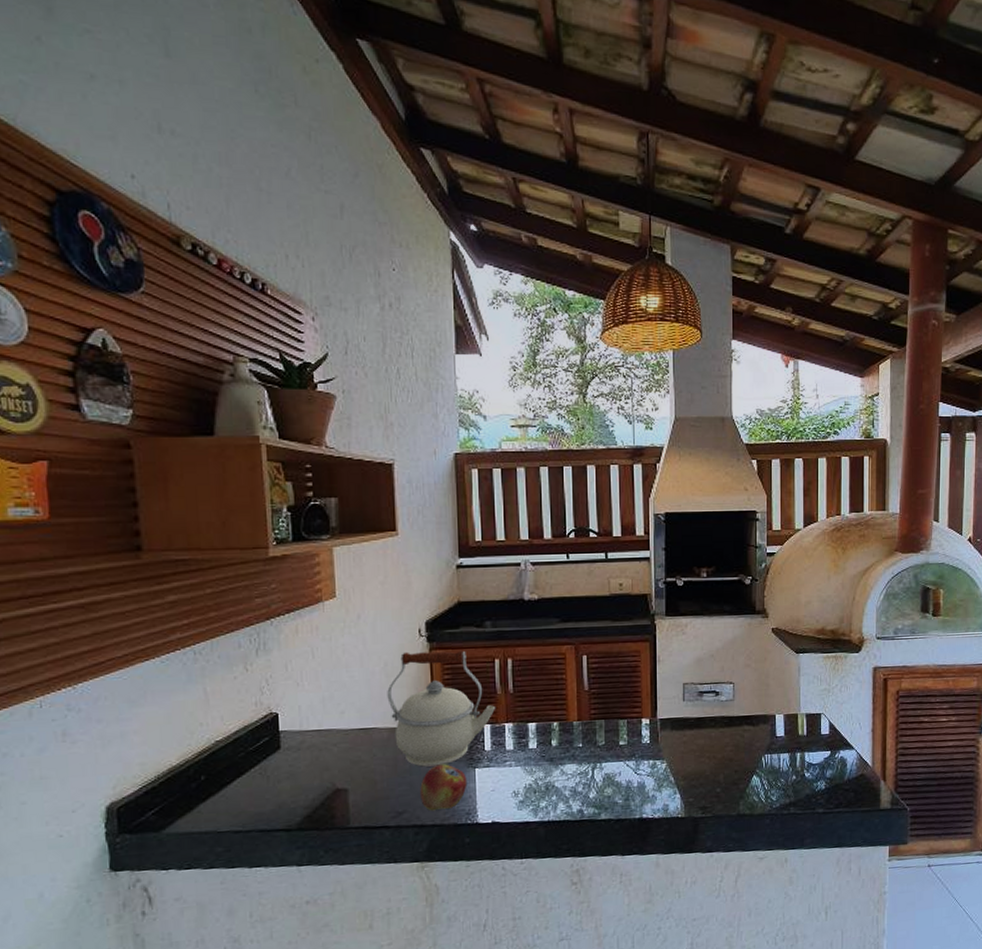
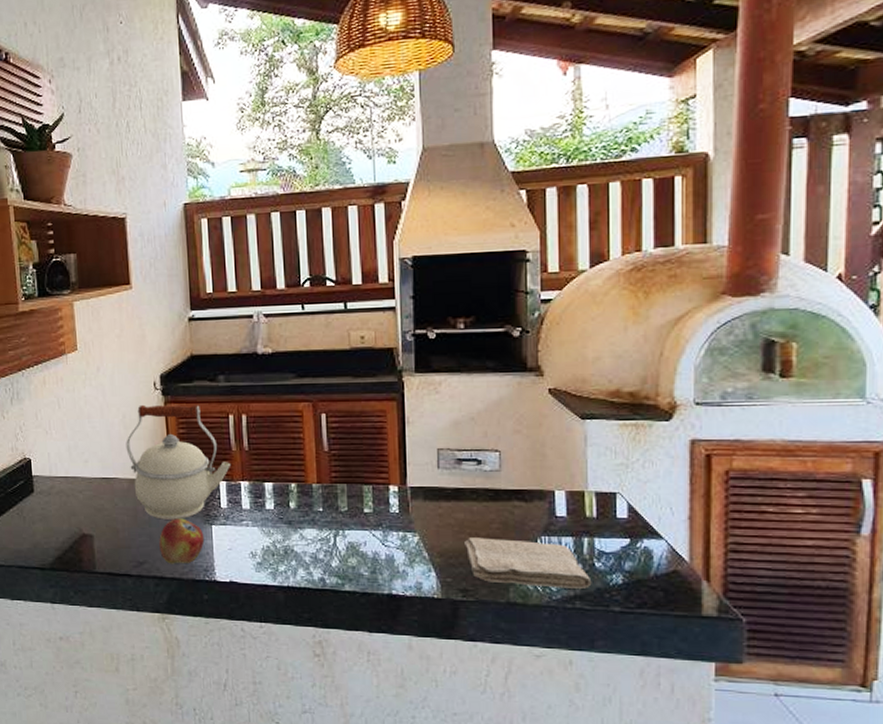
washcloth: none [704,759,803,799] -> present [465,537,592,589]

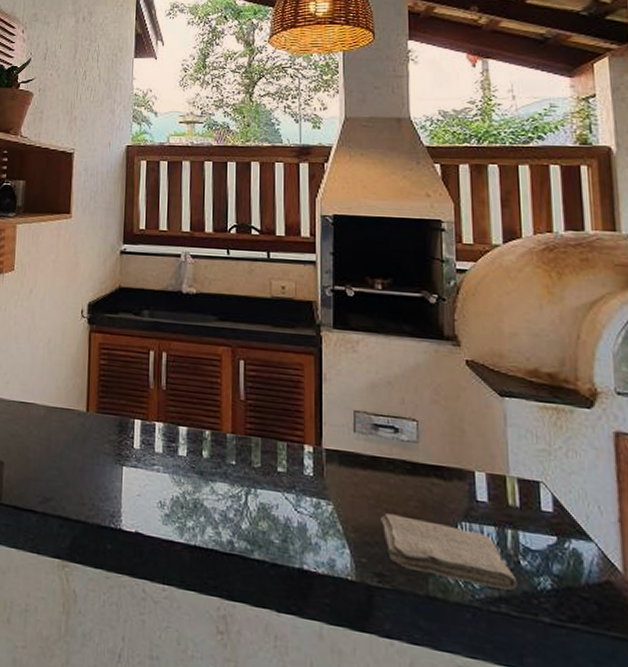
kettle: present [126,404,230,520] -> none [47,330,147,456]
fruit: present [159,518,205,564] -> none [68,454,114,506]

